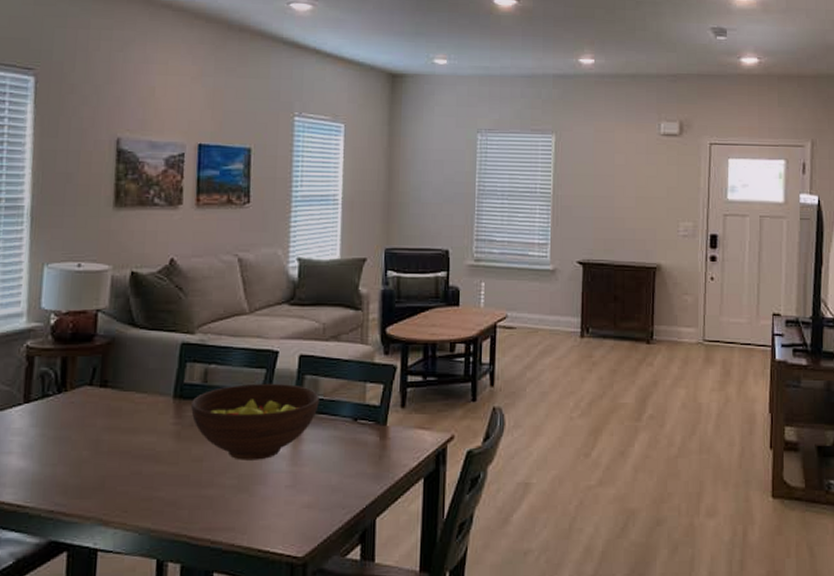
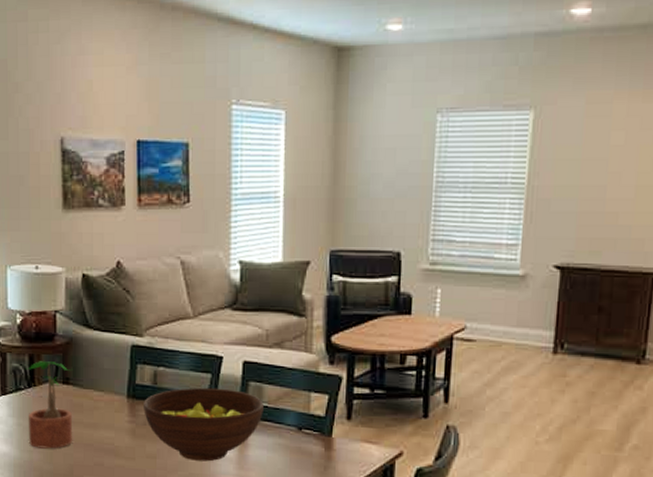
potted plant: none [53,364,113,460] -> present [26,361,73,449]

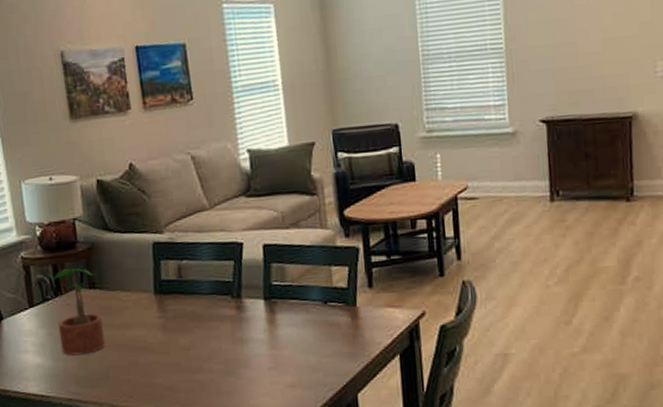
fruit bowl: present [144,387,264,462] -> none [171,273,289,347]

